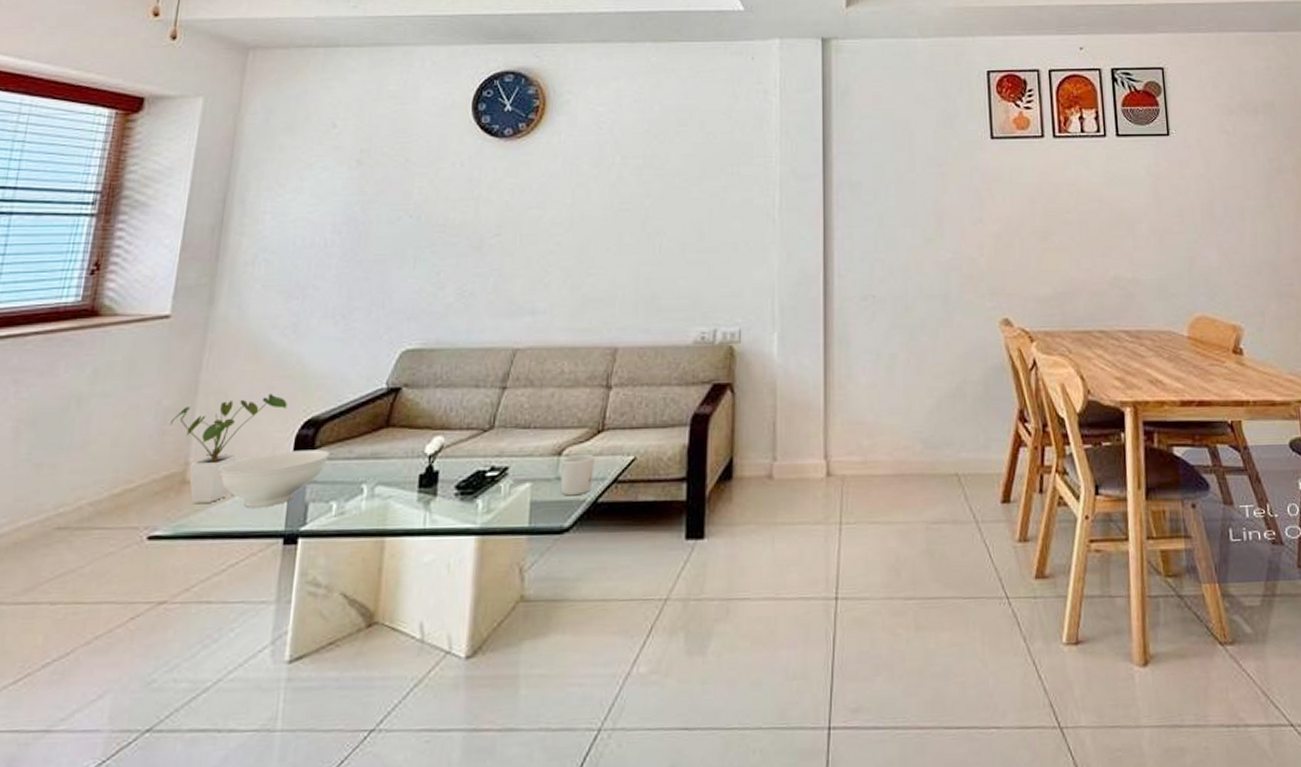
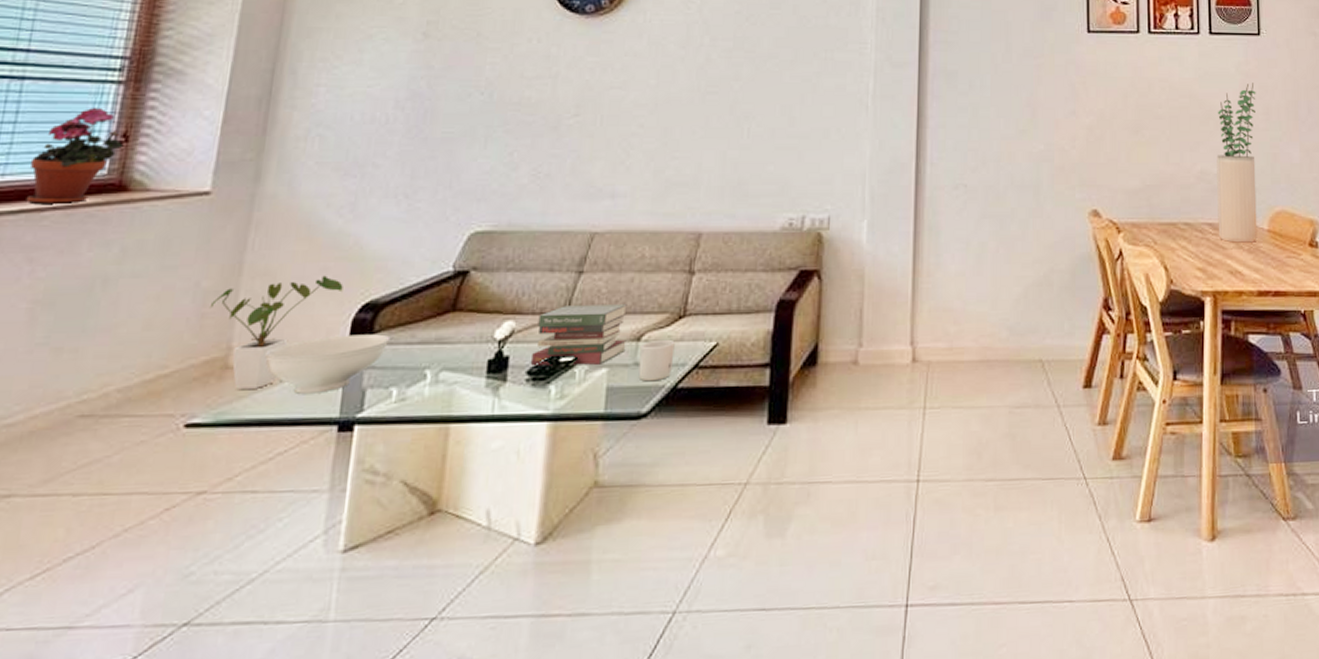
potted plant: none [12,238,96,330] -> present [26,107,124,205]
books: none [460,419,548,481] -> present [531,304,627,367]
vase: none [1129,184,1177,352] -> present [1216,83,1258,244]

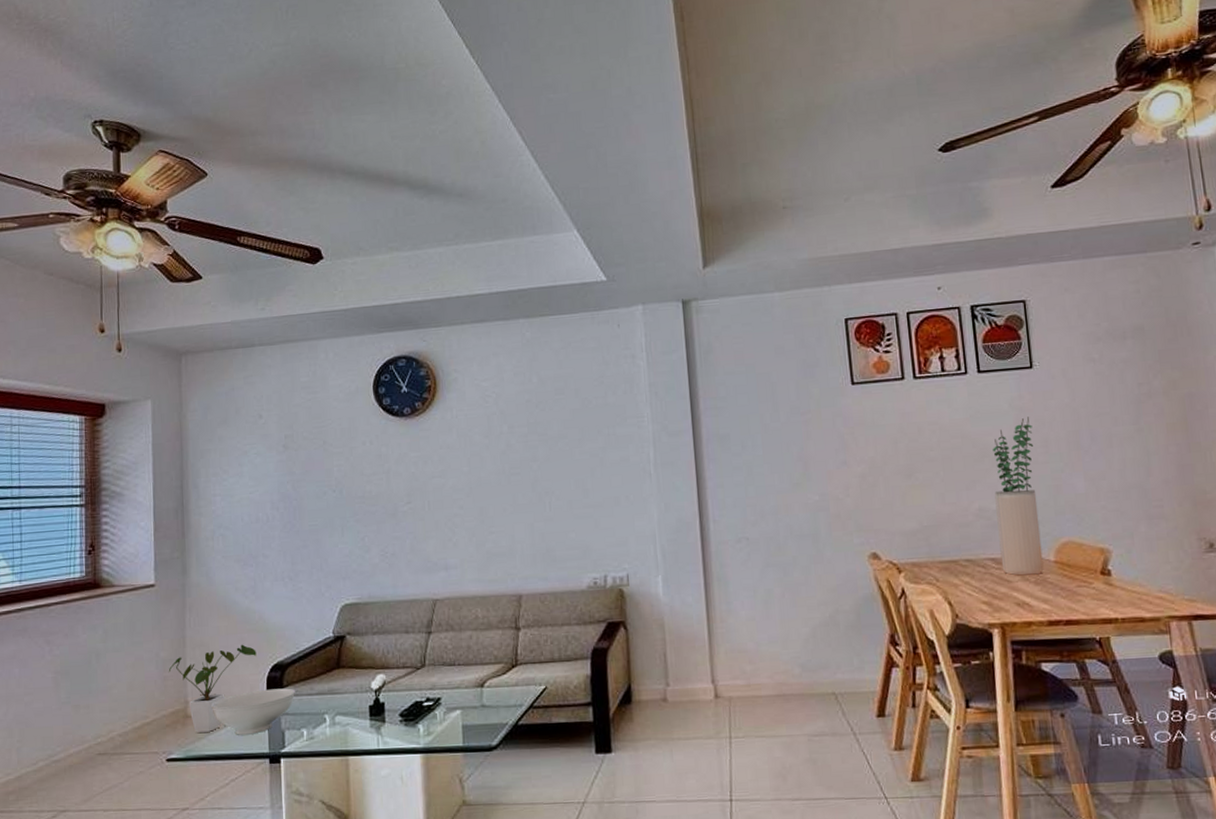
potted plant: present [26,107,124,205] -> none [36,525,92,602]
books: present [531,304,627,367] -> none [401,657,473,710]
mug: present [638,339,675,382] -> none [484,685,513,720]

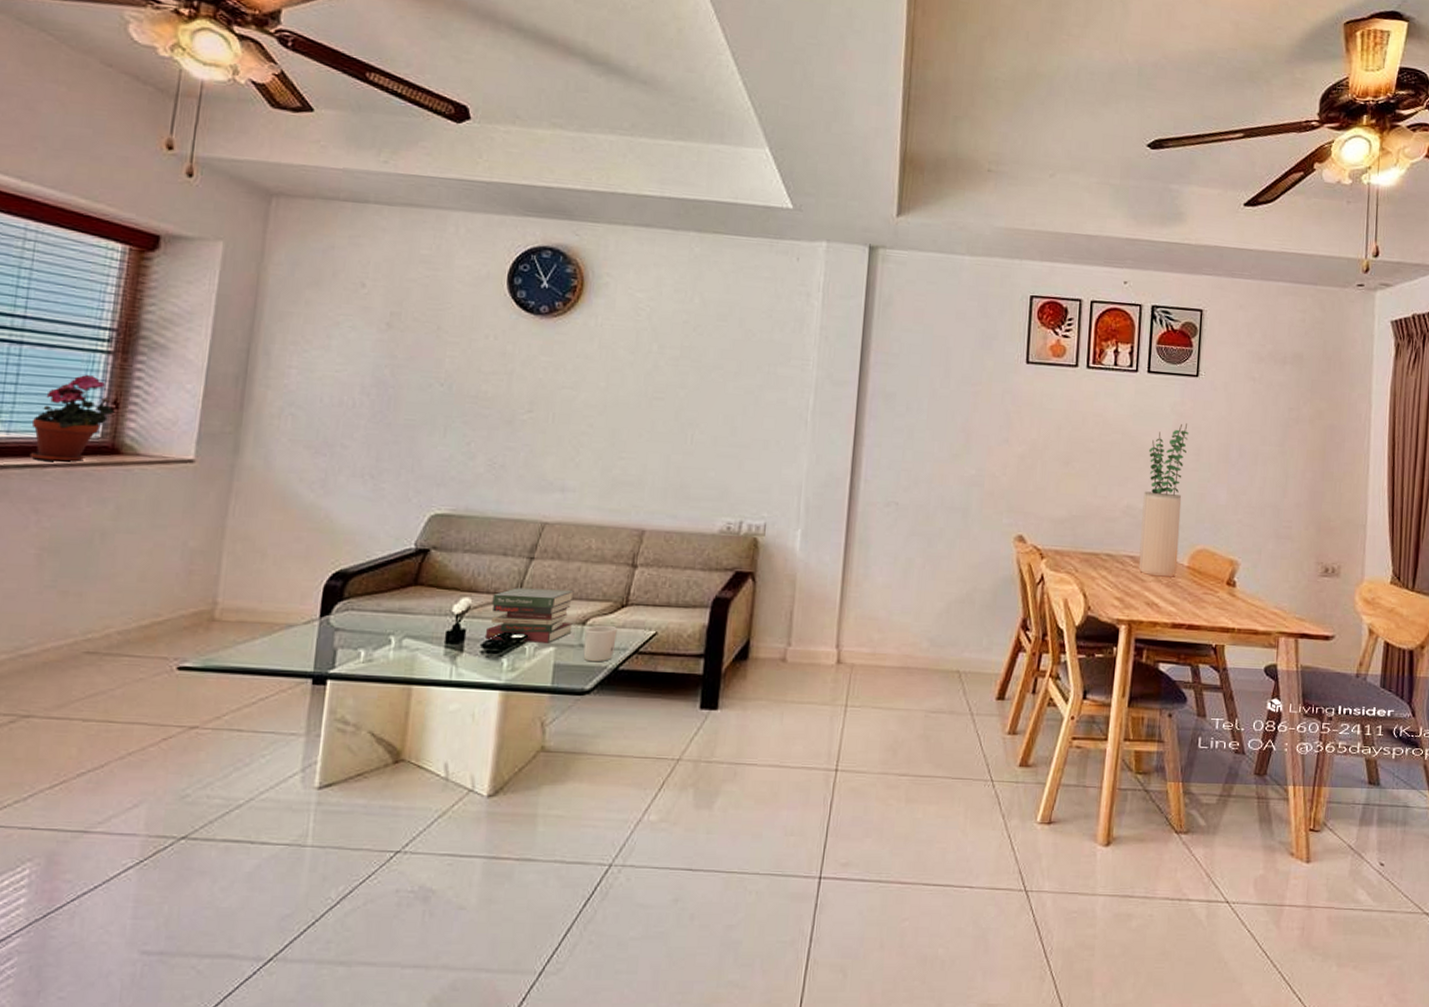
potted plant: none [36,525,92,602] -> present [29,374,115,463]
house plant: present [168,644,257,733] -> none [196,544,316,641]
decorative bowl: present [210,688,296,735] -> none [246,599,359,649]
books: none [401,657,473,710] -> present [486,588,574,643]
mug: none [484,685,513,720] -> present [583,625,617,662]

